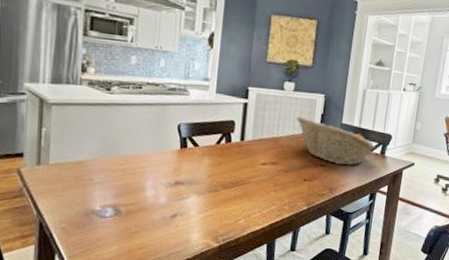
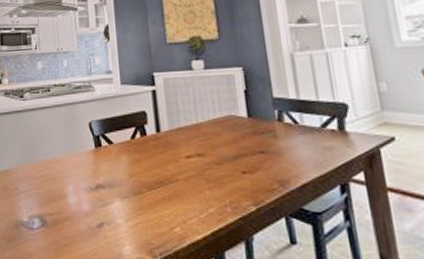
fruit basket: present [297,116,376,166] -> none [215,96,329,150]

